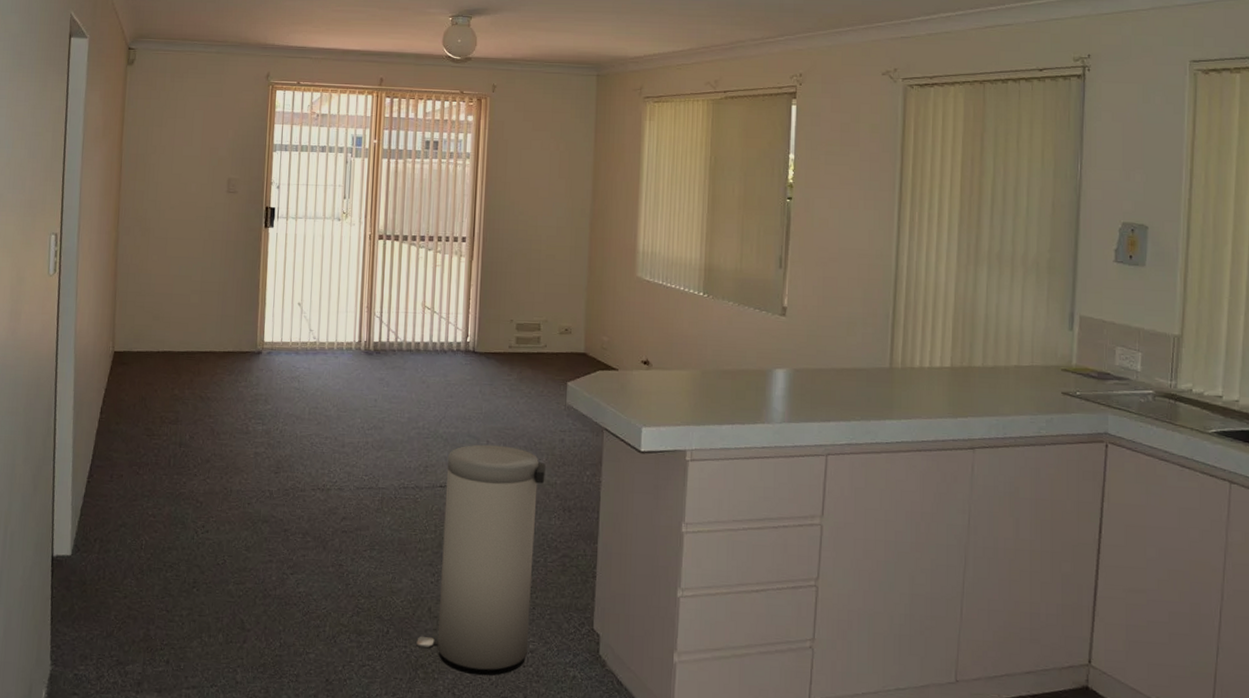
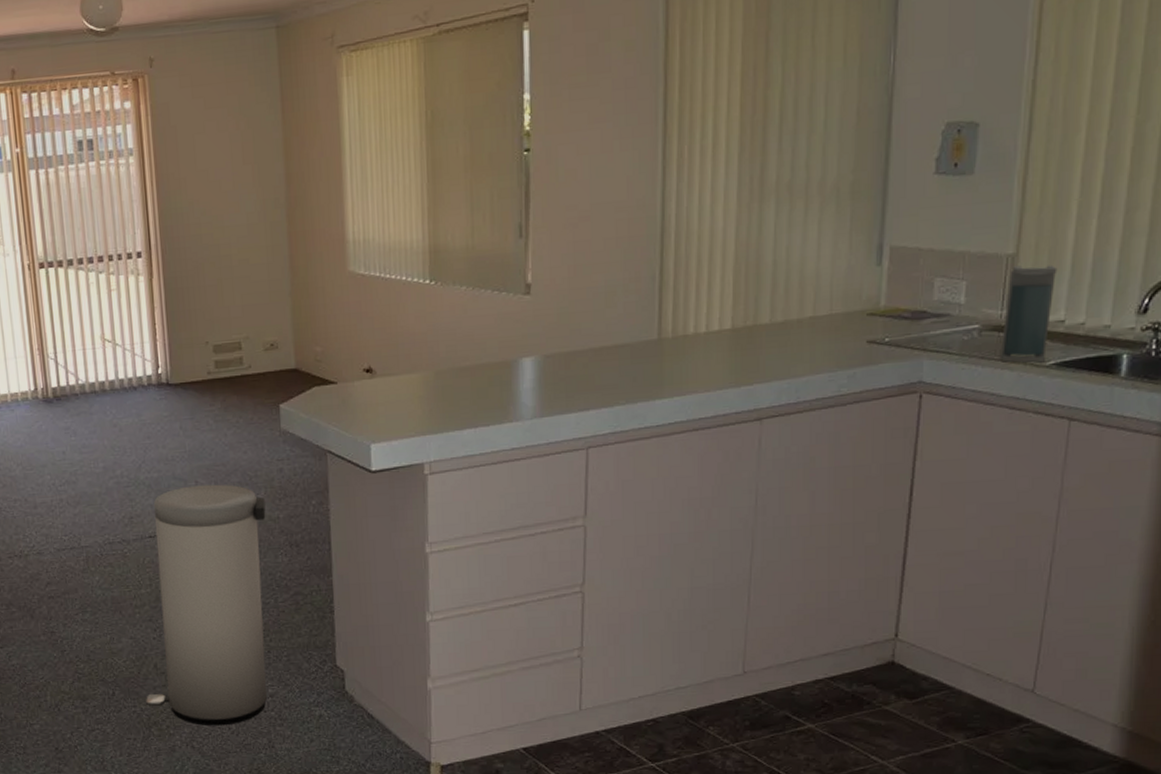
soap dispenser: none [1172,345,1215,430] -> present [1001,265,1058,363]

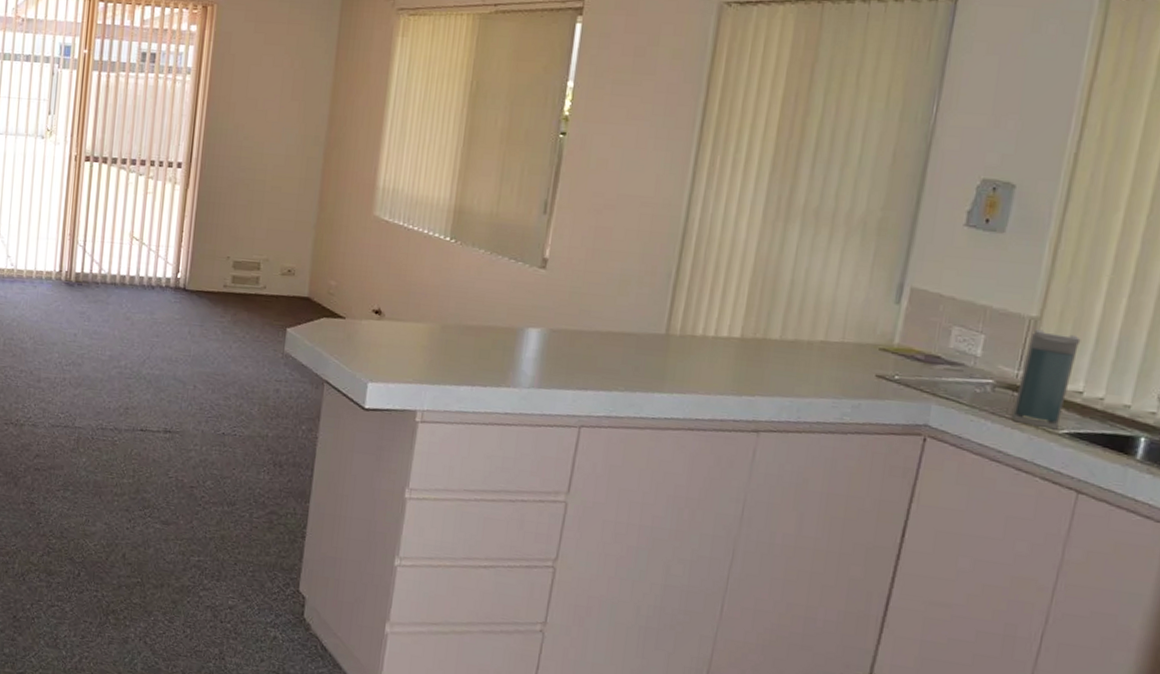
pedal bin: present [146,484,268,726] -> none [108,389,257,628]

